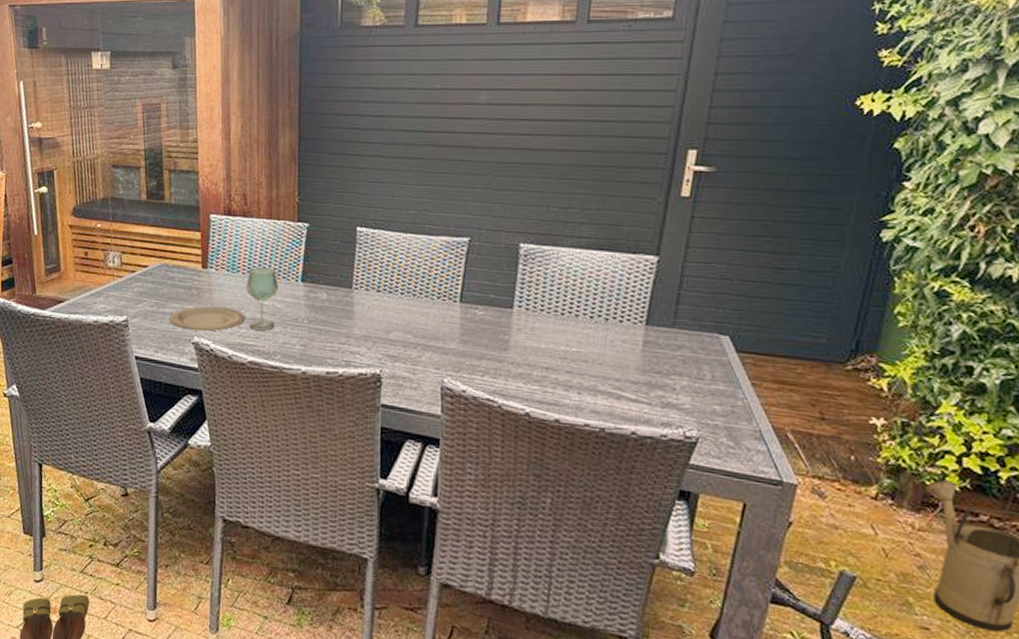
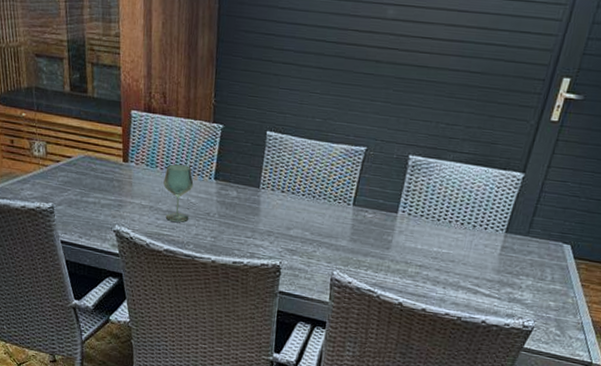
plate: present [169,306,246,332] -> none [92,197,163,221]

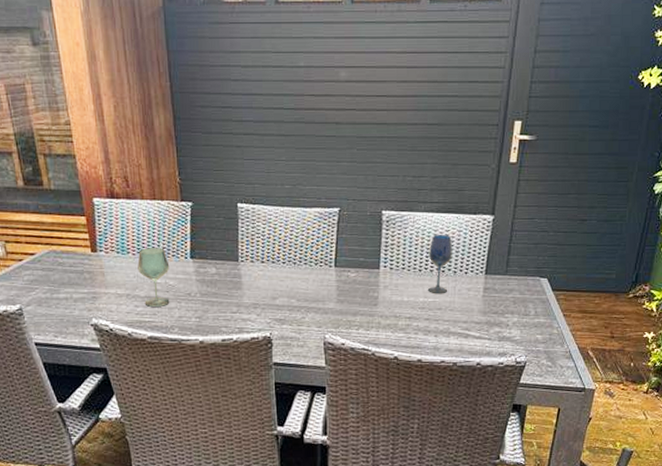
wineglass: none [443,185,477,247] -> present [427,234,453,294]

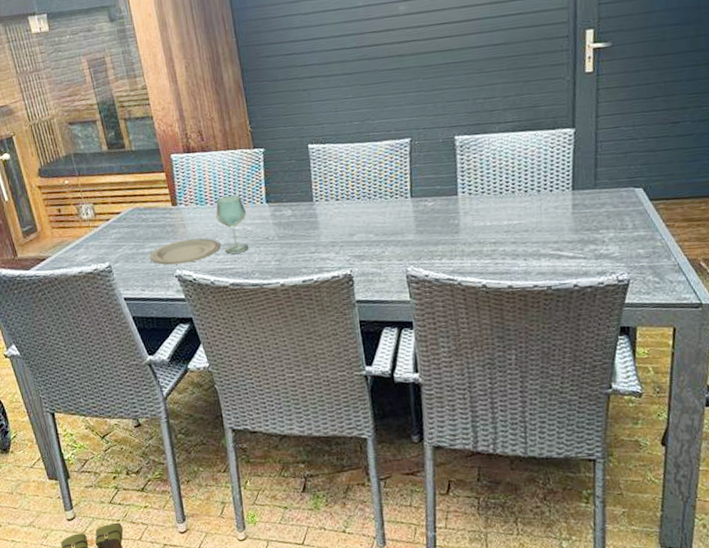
plate: none [65,288,142,313] -> present [150,238,222,265]
wineglass: present [427,234,453,294] -> none [508,153,534,216]

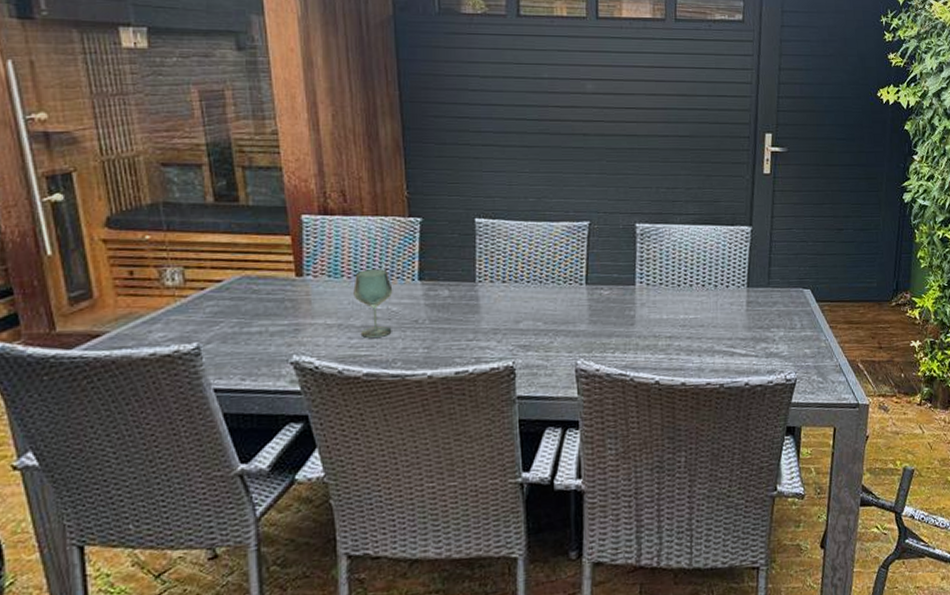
plate: present [150,238,222,265] -> none [258,317,357,349]

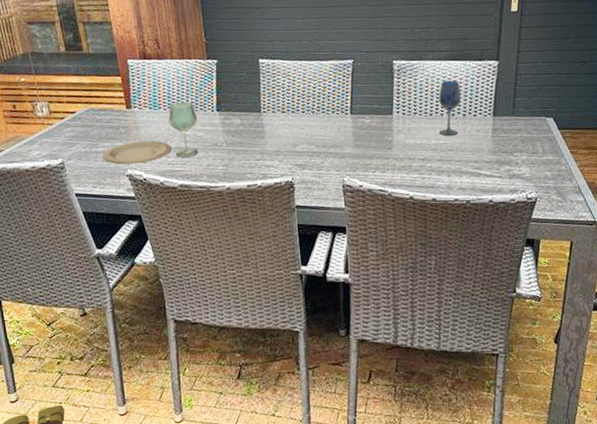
plate: none [258,317,357,349] -> present [103,140,173,165]
wineglass: none [687,246,712,311] -> present [438,80,461,137]

